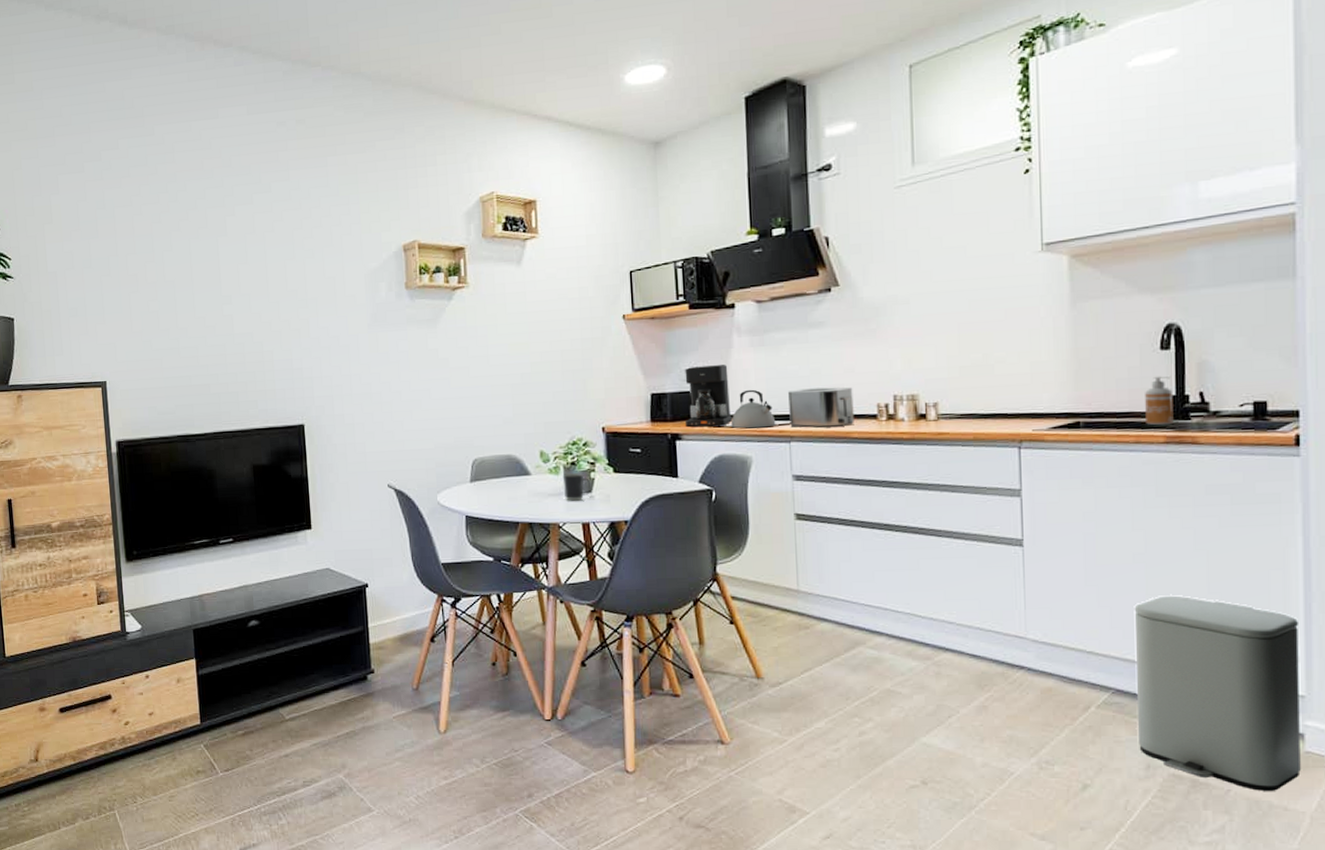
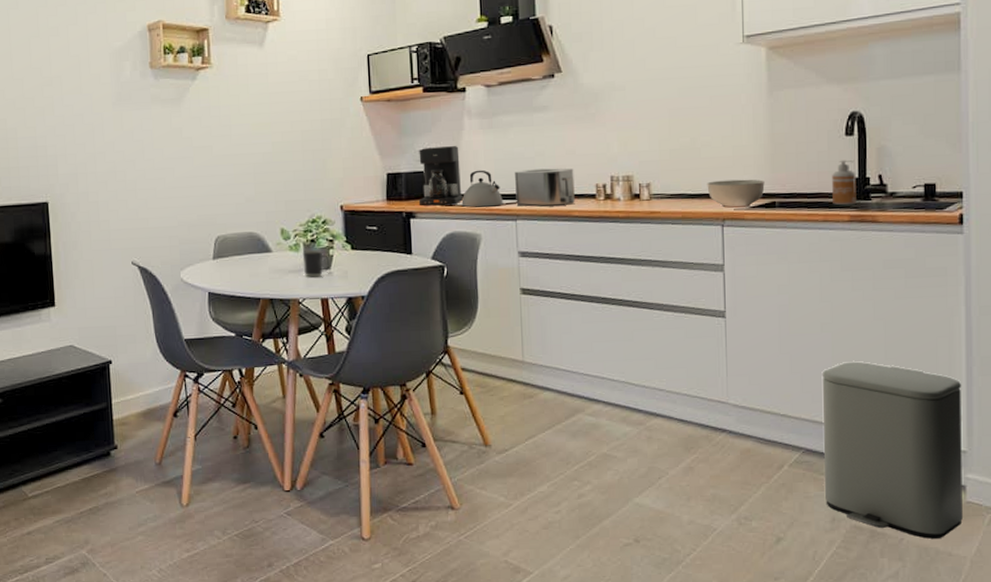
bowl: none [1001,397,1067,429] -> present [707,179,765,208]

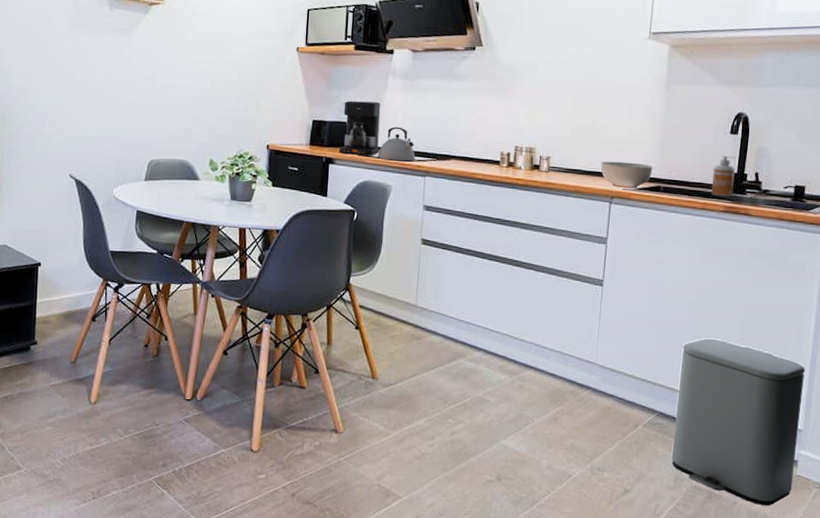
mug: present [302,249,330,277] -> none [226,181,252,208]
toaster: present [515,168,575,207] -> none [427,131,483,169]

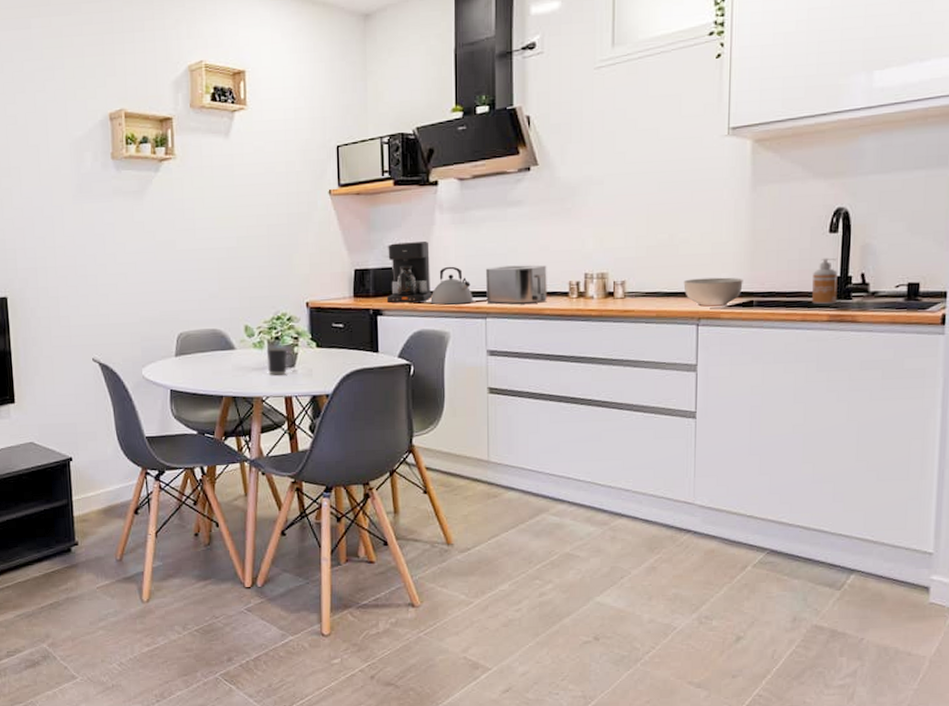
mug: none [226,181,252,208] -> present [266,347,295,375]
toaster: none [427,131,483,169] -> present [486,264,547,305]
pedal bin: present [671,338,806,506] -> none [786,463,933,639]

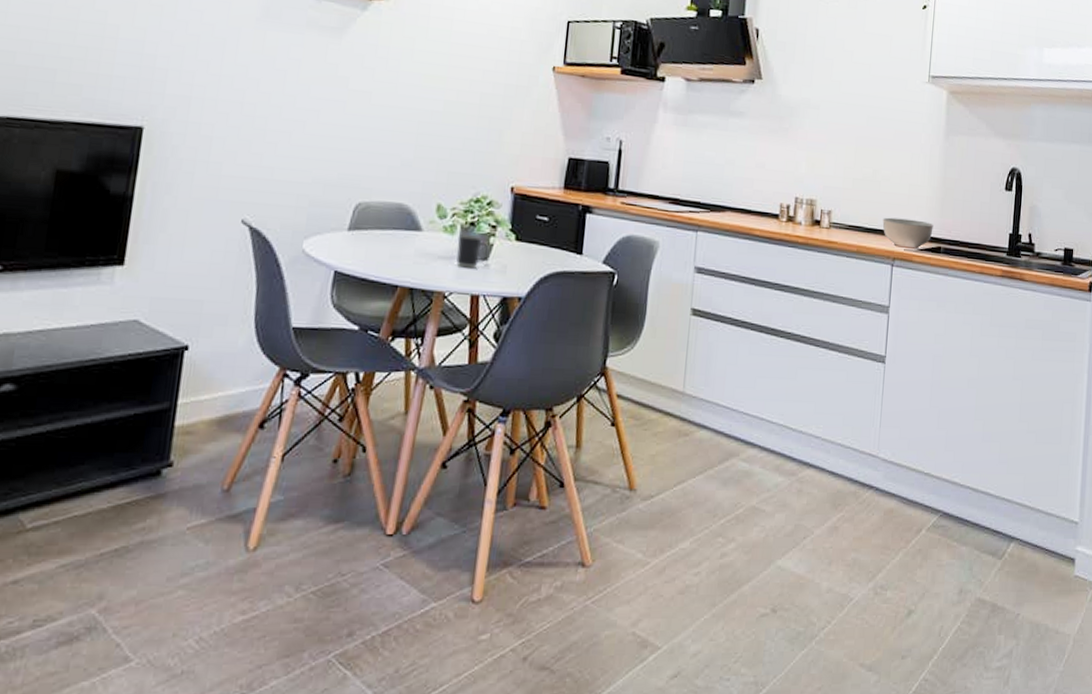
coffee maker: present [386,241,432,304] -> none [598,135,649,205]
kettle: present [430,266,473,305] -> none [643,169,687,213]
toaster: present [486,264,547,305] -> none [699,177,761,223]
soap dispenser: present [812,257,838,305] -> none [989,213,1011,260]

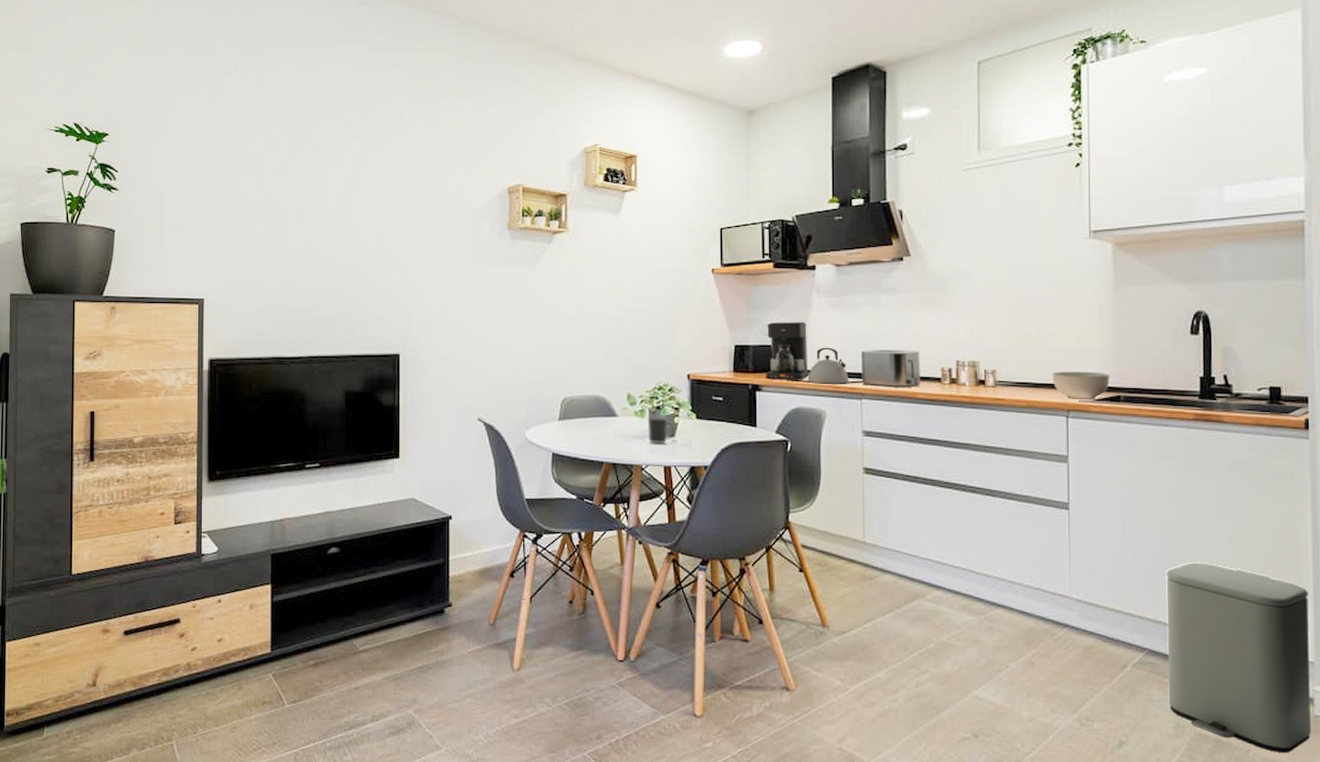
coffee maker: none [598,135,649,205] -> present [765,322,809,380]
kettle: none [643,169,687,213] -> present [807,347,849,384]
toaster: none [699,177,761,223] -> present [861,349,920,388]
pedal bin: none [955,421,1080,615] -> present [1166,562,1311,753]

